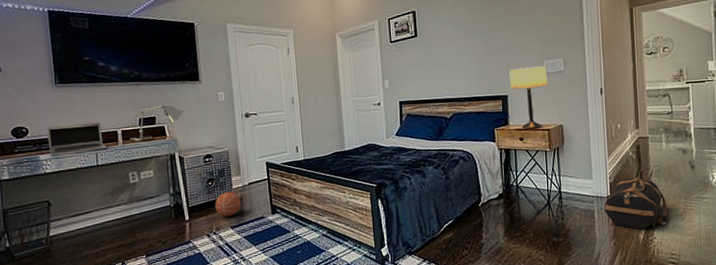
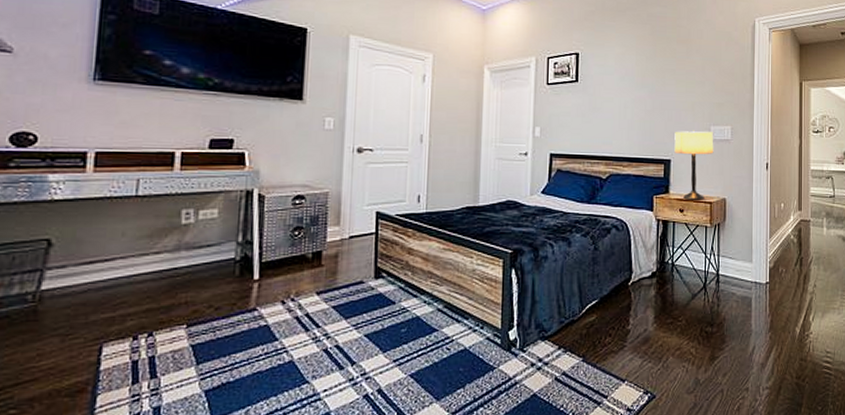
laptop: present [47,122,108,156] -> none [66,136,157,177]
desk lamp: present [129,104,184,142] -> none [191,124,275,170]
basketball: present [214,192,241,217] -> none [298,246,336,278]
duffel bag: present [604,176,669,230] -> none [762,263,826,323]

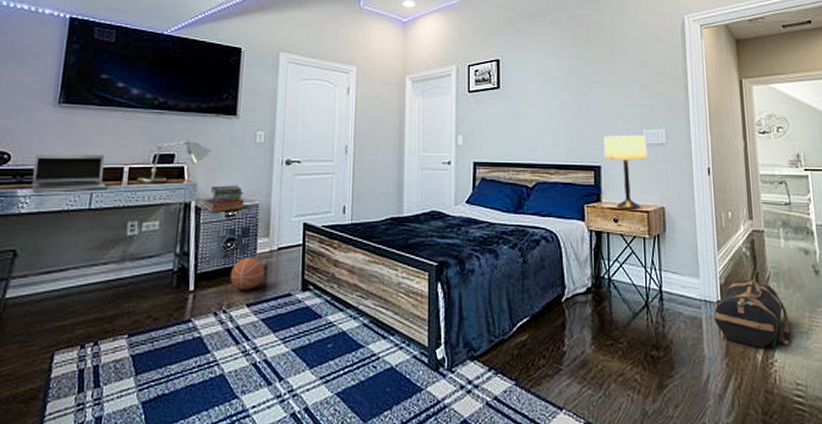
laptop: none [66,136,157,177] -> present [32,154,107,192]
desk lamp: none [191,124,275,170] -> present [137,139,211,183]
books: none [267,172,312,202] -> present [203,185,244,213]
basketball: none [298,246,336,278] -> present [230,258,265,290]
duffel bag: none [762,263,826,323] -> present [714,279,792,348]

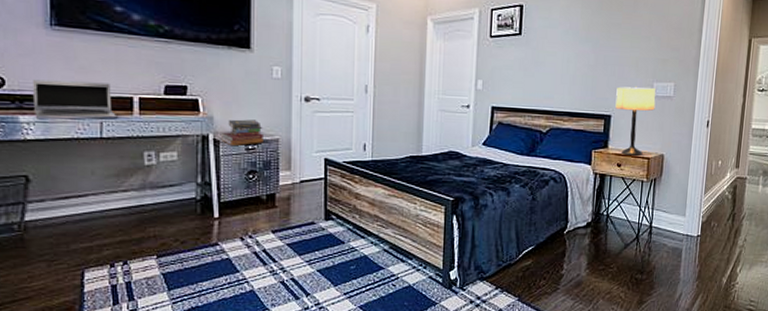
desk lamp: present [137,139,211,183] -> none [149,71,226,115]
basketball: present [230,258,265,290] -> none [254,189,288,218]
duffel bag: present [714,279,792,348] -> none [692,218,754,273]

